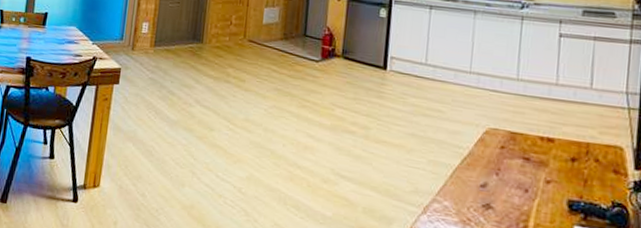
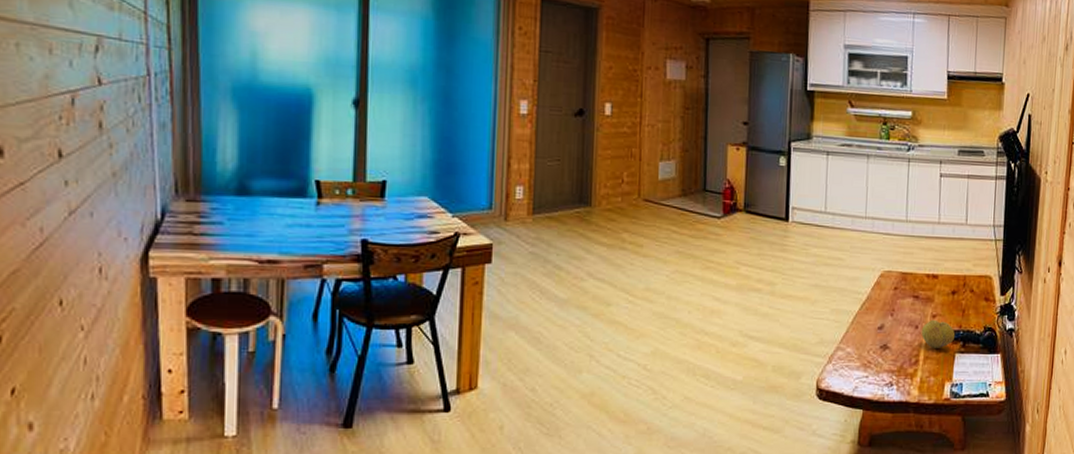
fruit: none [531,185,574,217] -> present [921,319,955,348]

